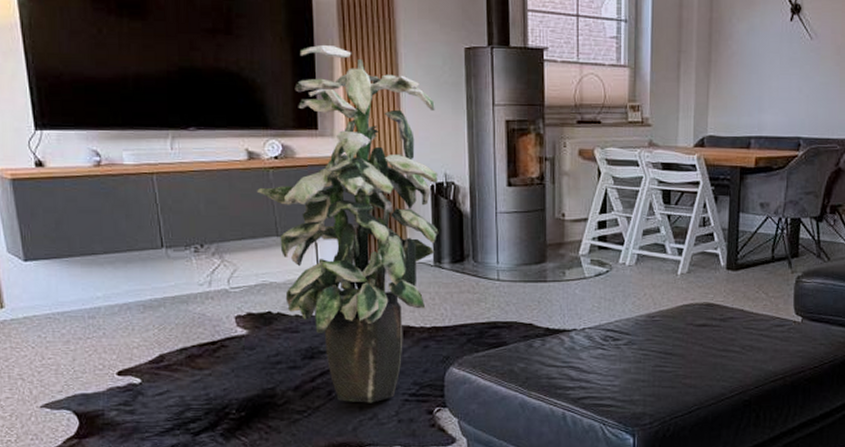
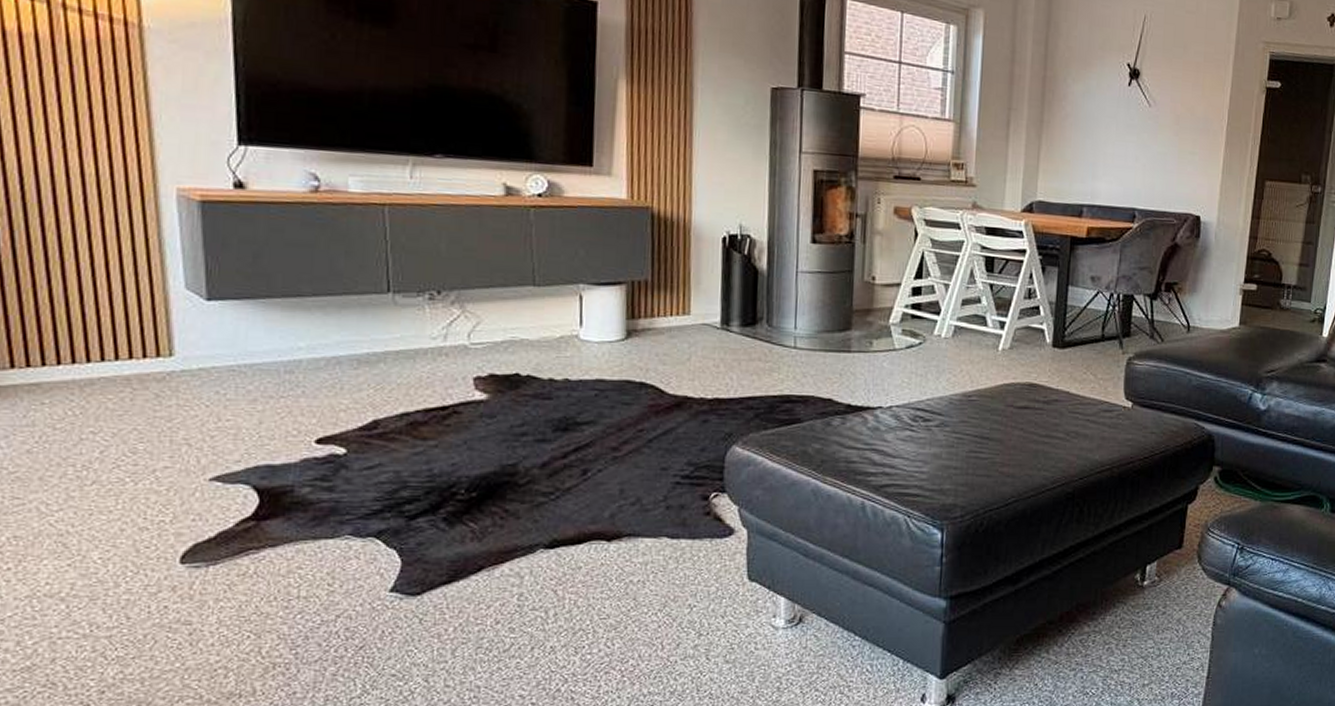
indoor plant: present [256,44,439,403] -> none [512,71,733,485]

